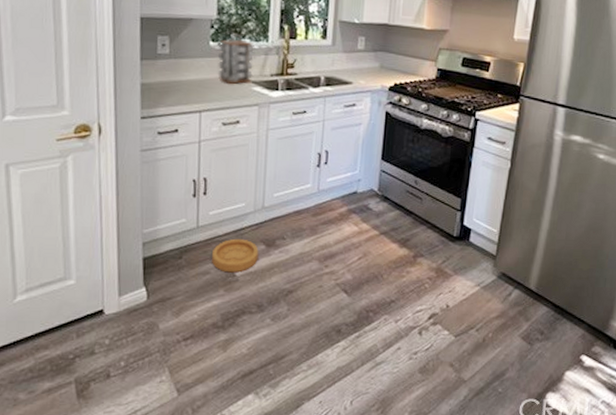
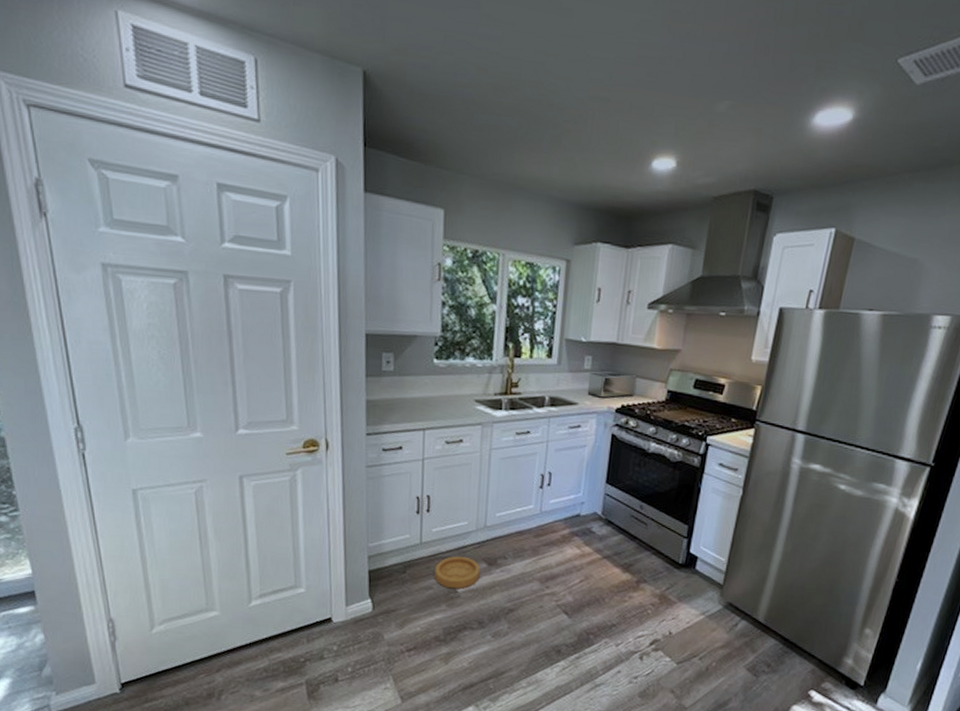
spice rack: present [217,33,253,85] -> none [441,351,477,403]
toaster: none [361,51,409,77] -> present [587,371,638,399]

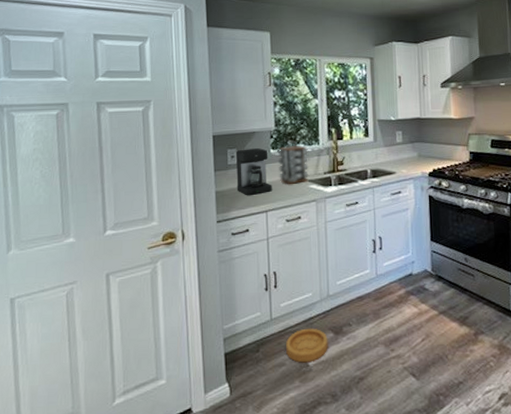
coffee maker: none [391,354,433,410] -> present [236,148,272,196]
spice rack: none [441,351,477,403] -> present [278,140,309,185]
toaster: present [587,371,638,399] -> none [401,141,443,165]

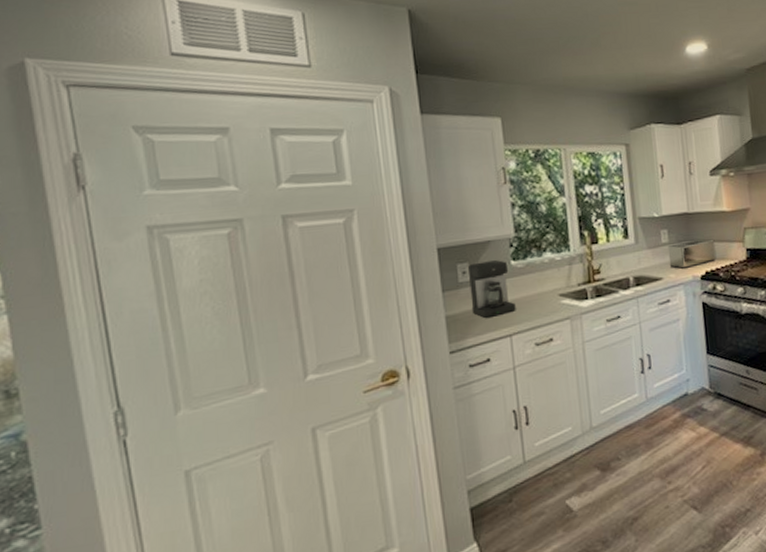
spice rack: present [278,140,309,185] -> none [520,248,560,302]
pet bowl: present [286,328,328,363] -> none [544,467,595,509]
toaster: none [401,141,443,165] -> present [667,239,716,269]

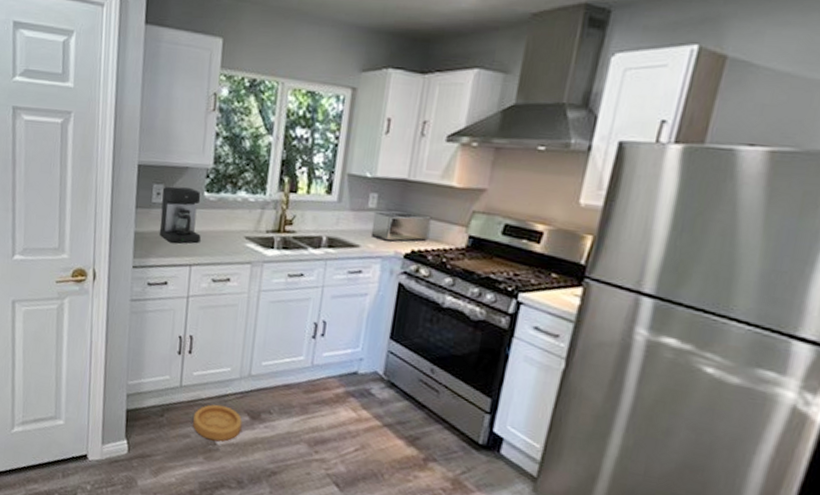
pet bowl: none [544,467,595,509] -> present [193,404,243,442]

